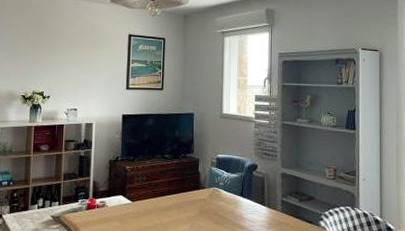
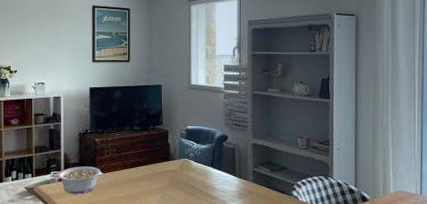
legume: none [79,194,130,223] -> present [52,166,101,194]

